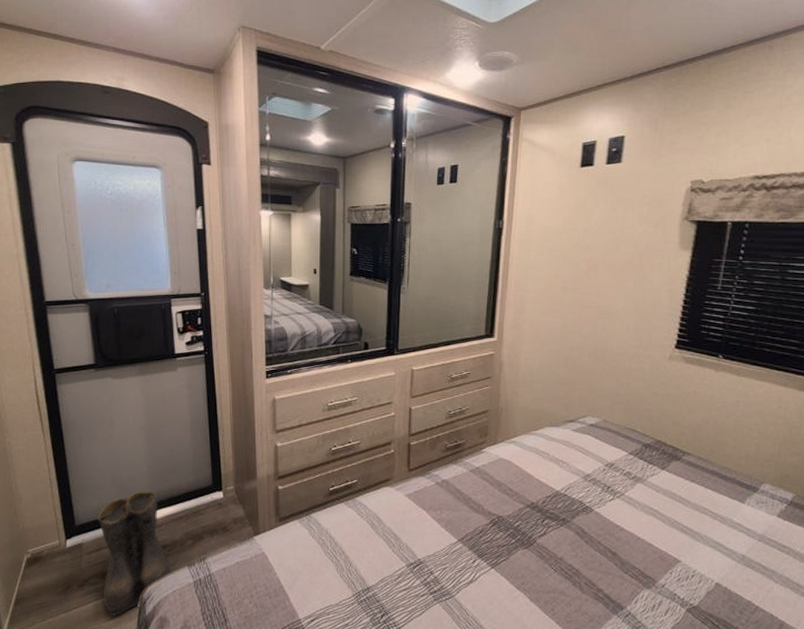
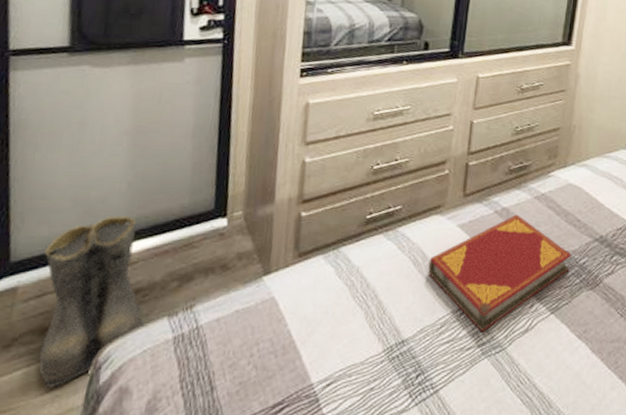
hardback book: none [384,485,506,582] -> present [428,214,571,332]

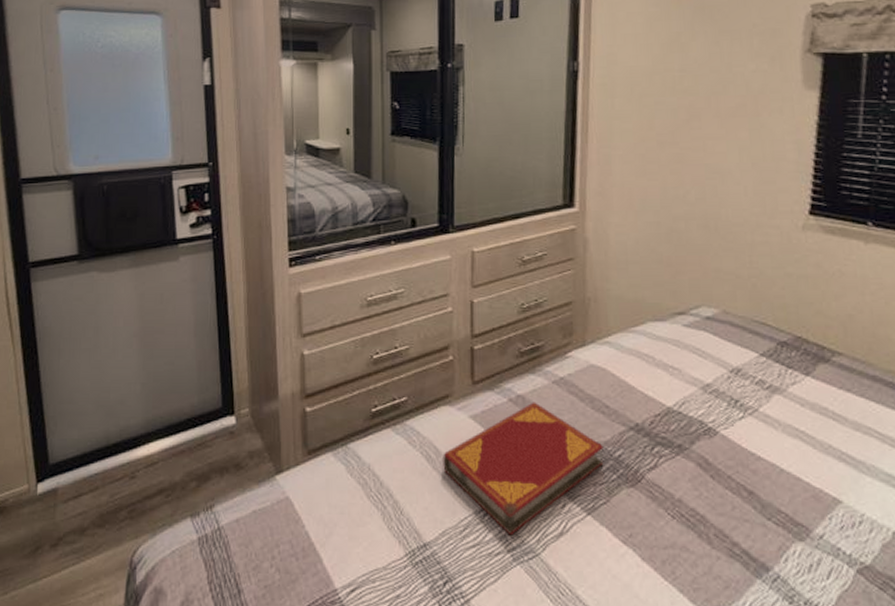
boots: present [38,215,143,389] -> none [75,417,169,588]

